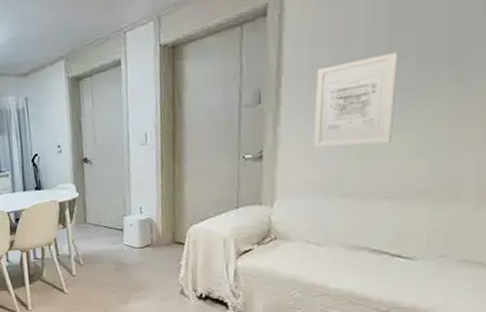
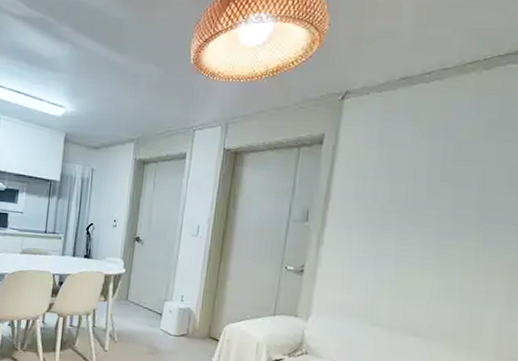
wall art: present [313,51,399,148] -> none [351,200,435,282]

